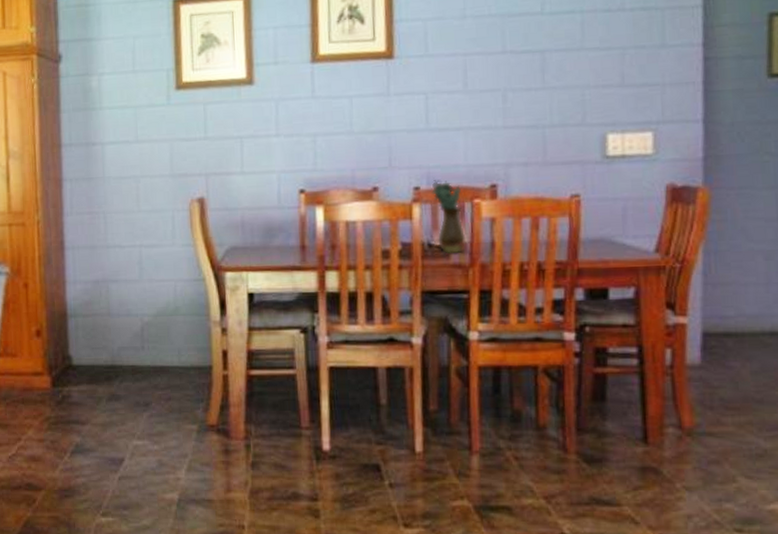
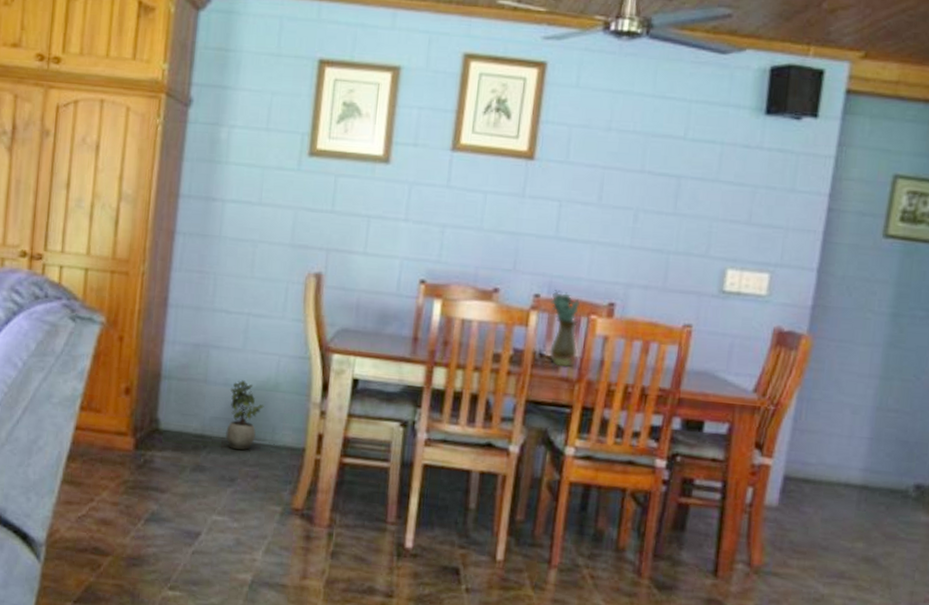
potted plant: none [134,309,167,376] -> present [225,380,264,451]

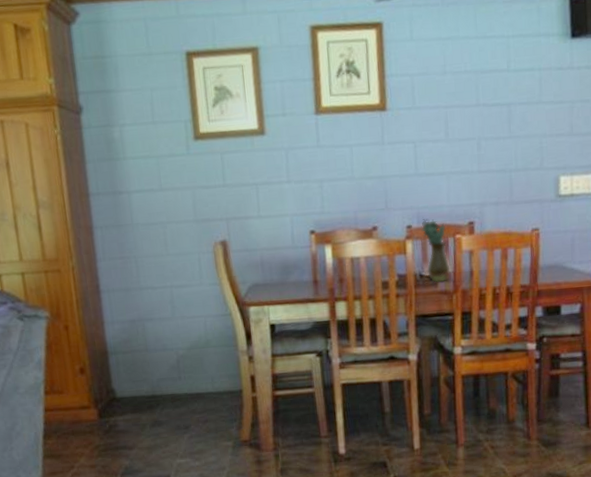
potted plant: present [225,380,264,451] -> none [169,343,201,403]

